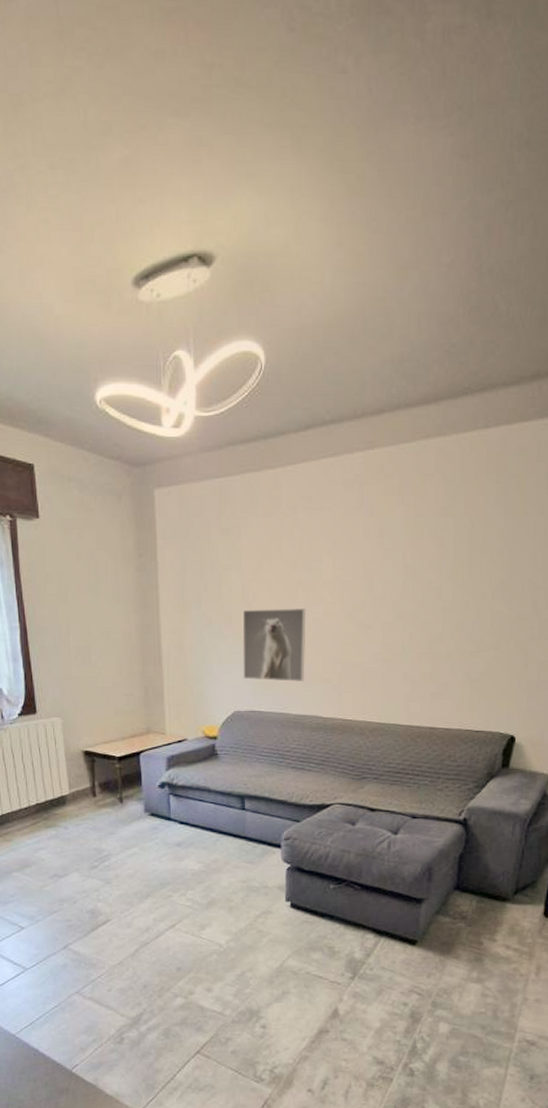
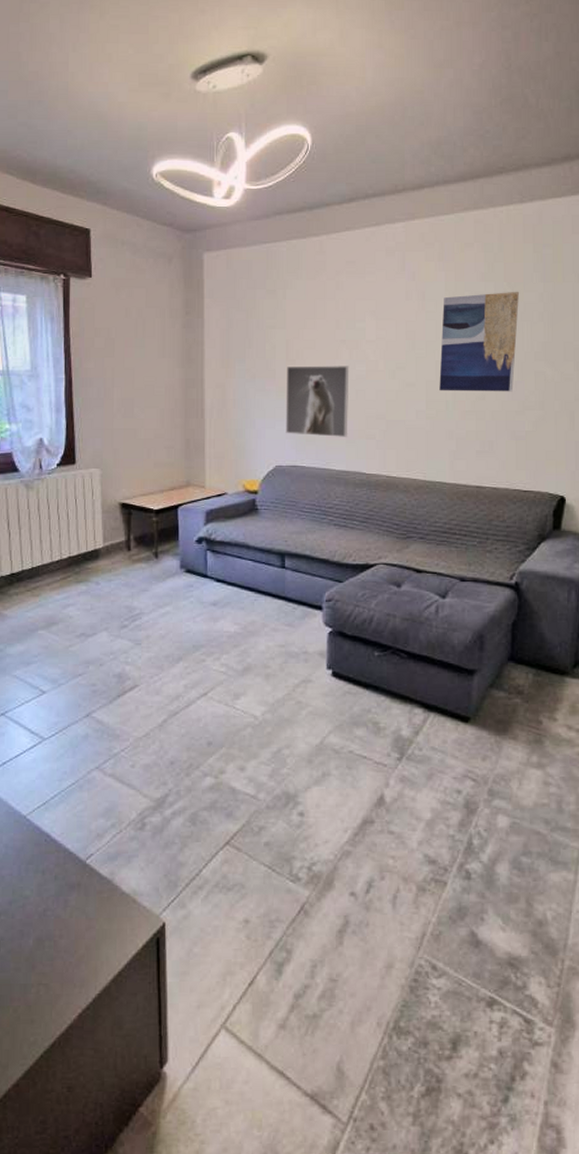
wall art: none [396,526,479,633] -> present [439,291,519,392]

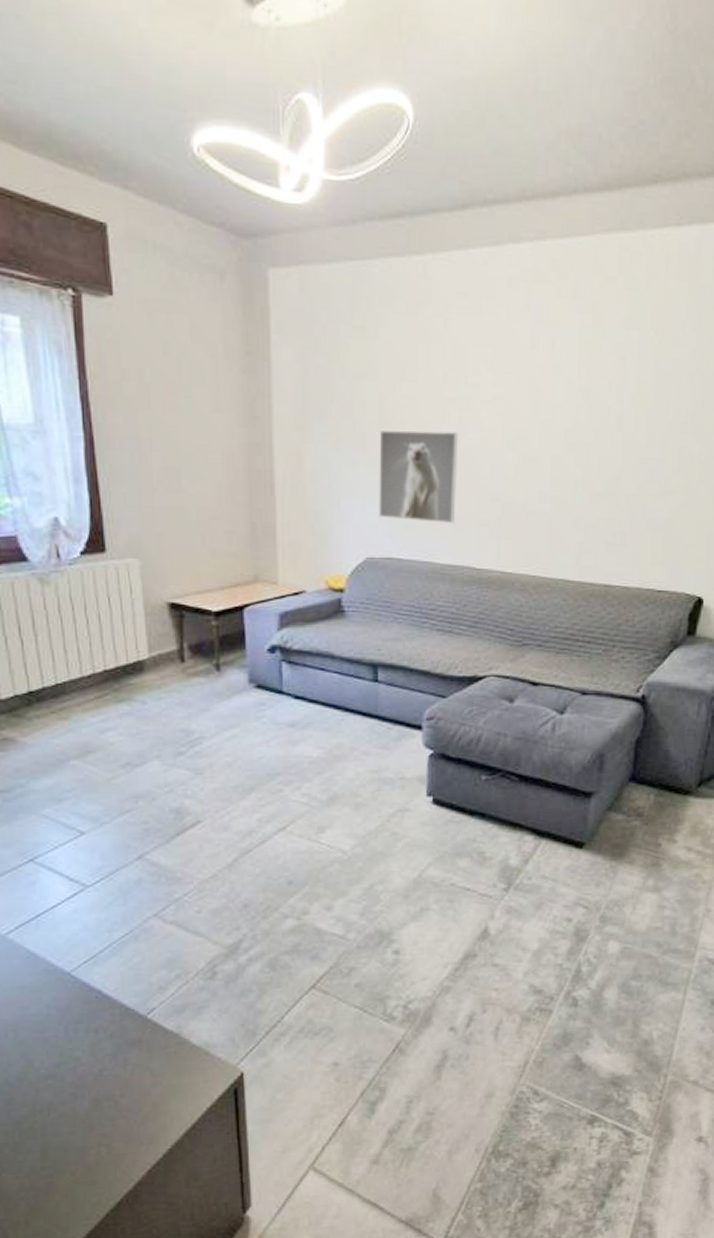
wall art: present [439,291,519,392] -> none [567,343,667,471]

